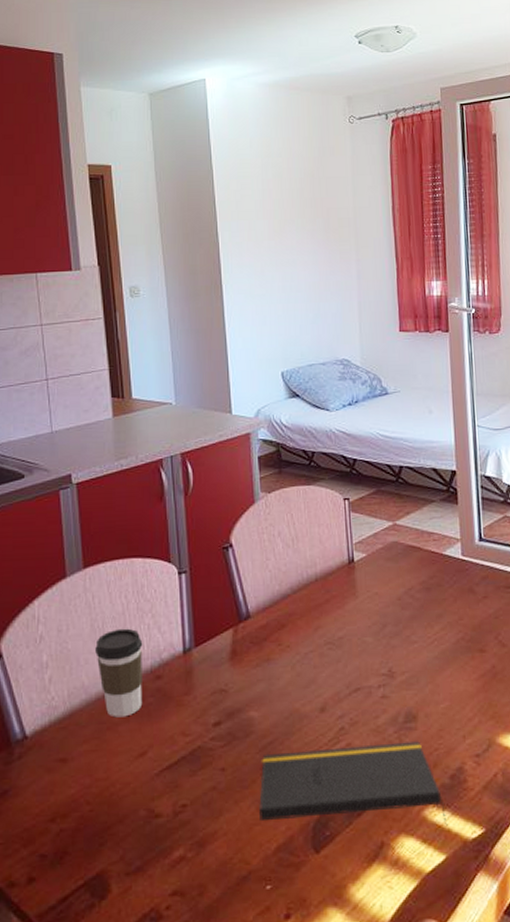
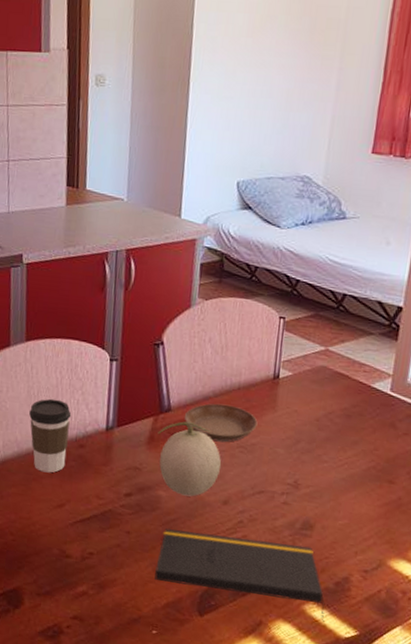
fruit: none [240,625,312,712] -> present [157,421,222,497]
saucer: none [266,599,341,643] -> present [185,403,258,443]

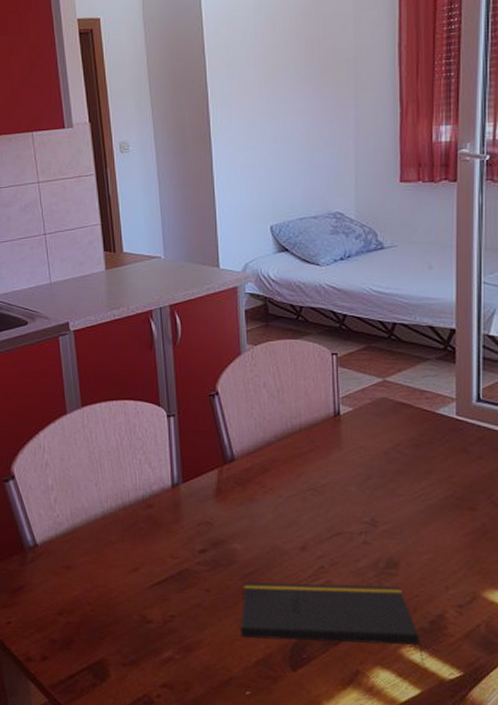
coffee cup: present [29,398,72,473] -> none [93,461,135,537]
fruit: present [157,421,222,497] -> none [224,468,294,546]
saucer: present [185,403,258,443] -> none [250,448,325,487]

